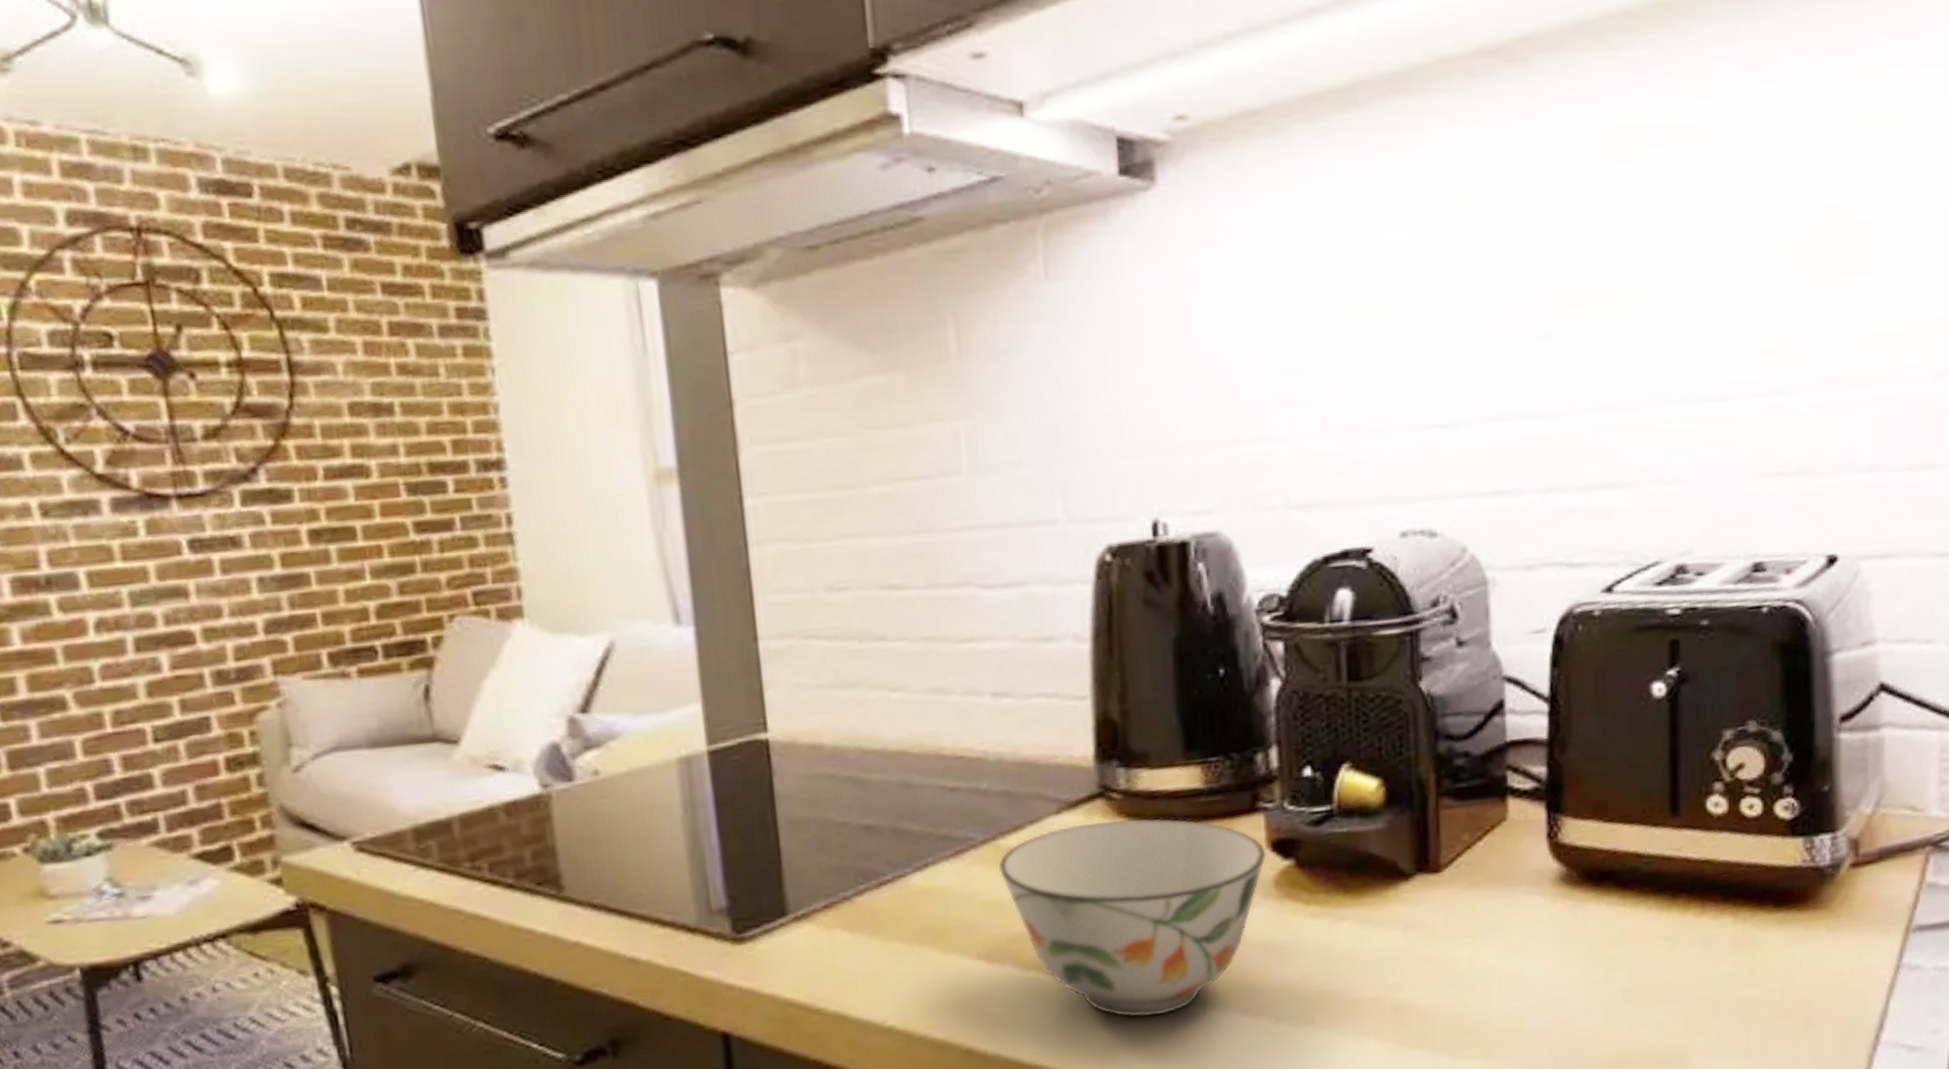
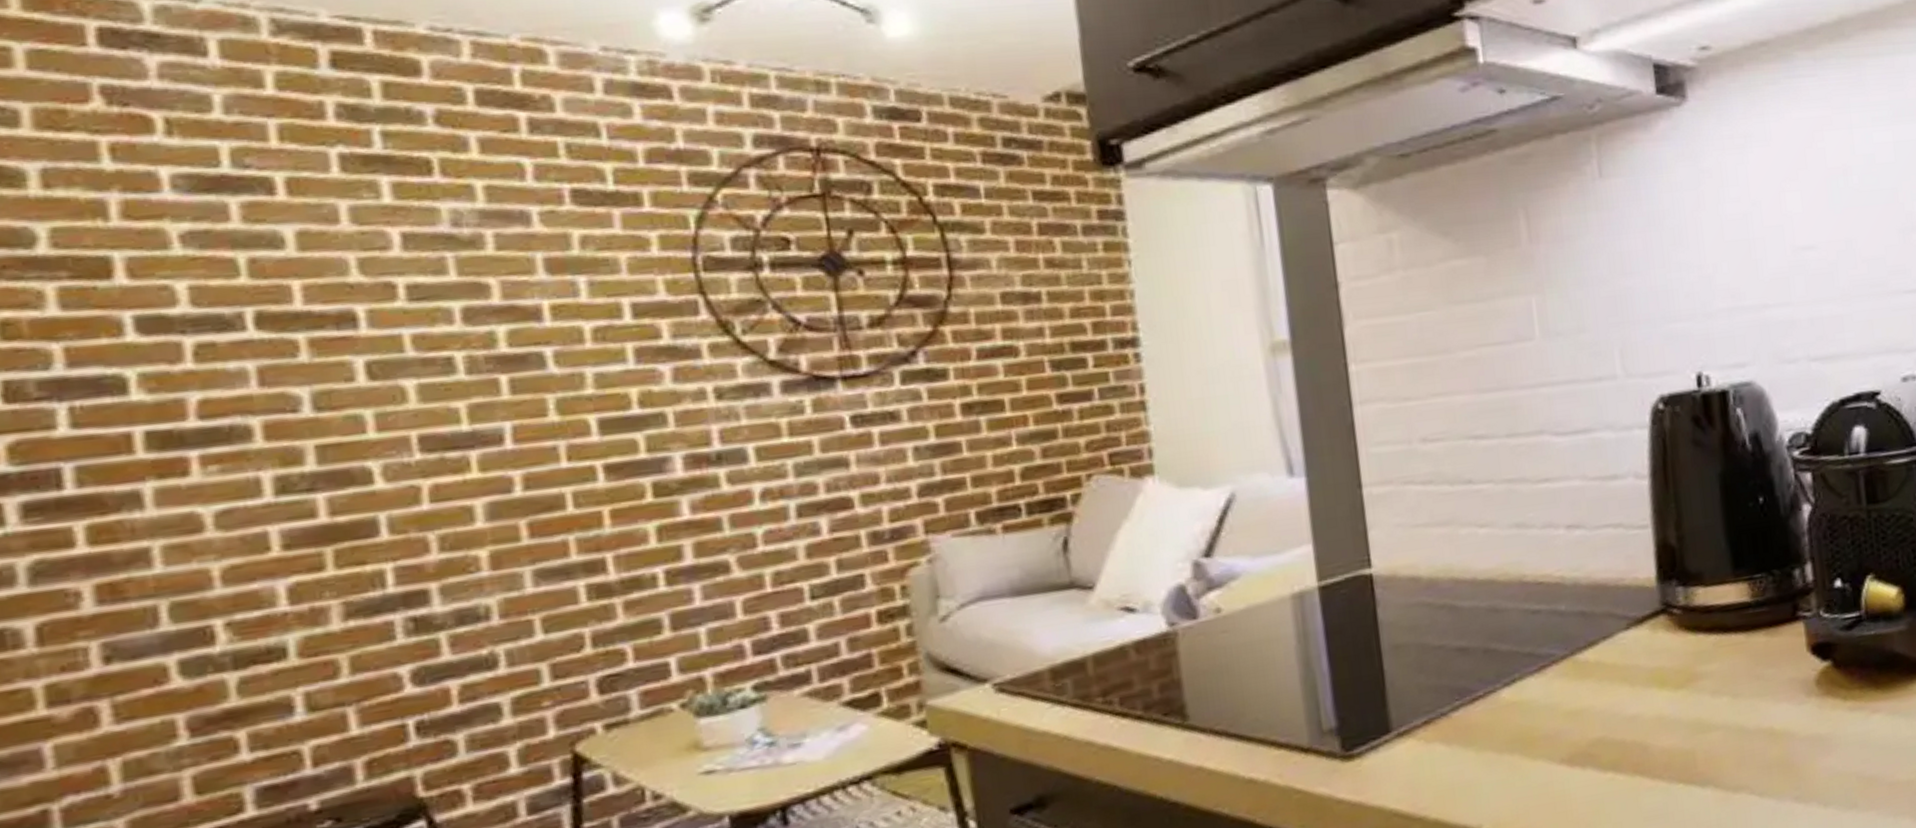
soup bowl: present [998,818,1267,1018] -> none [1577,629,1808,811]

